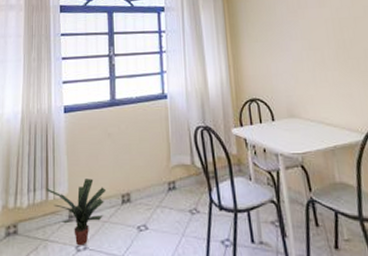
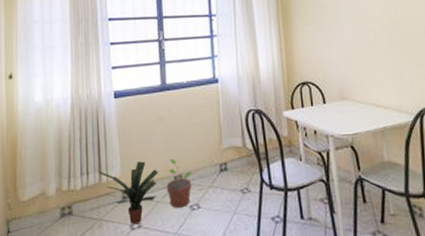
potted plant: none [113,175,141,229] -> present [166,158,193,208]

